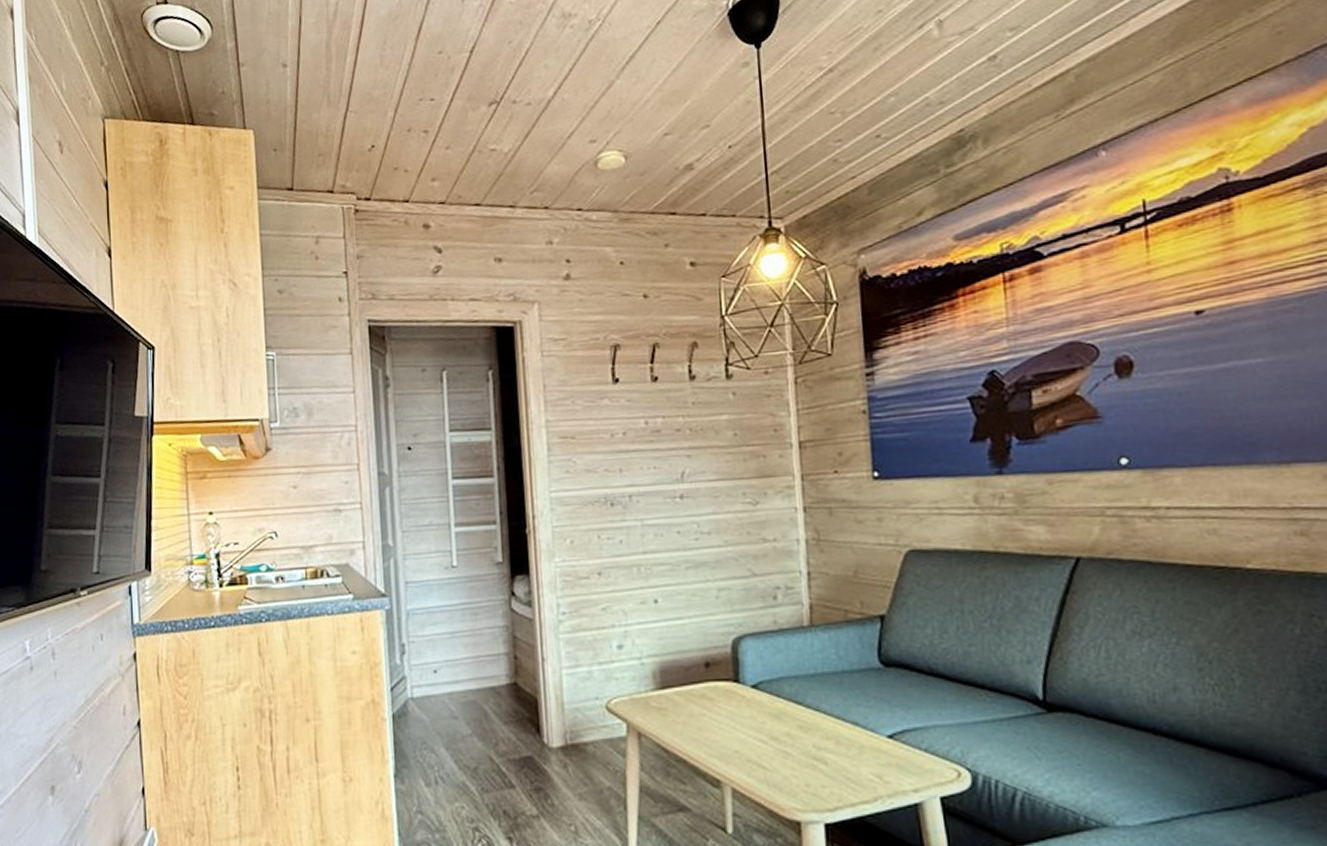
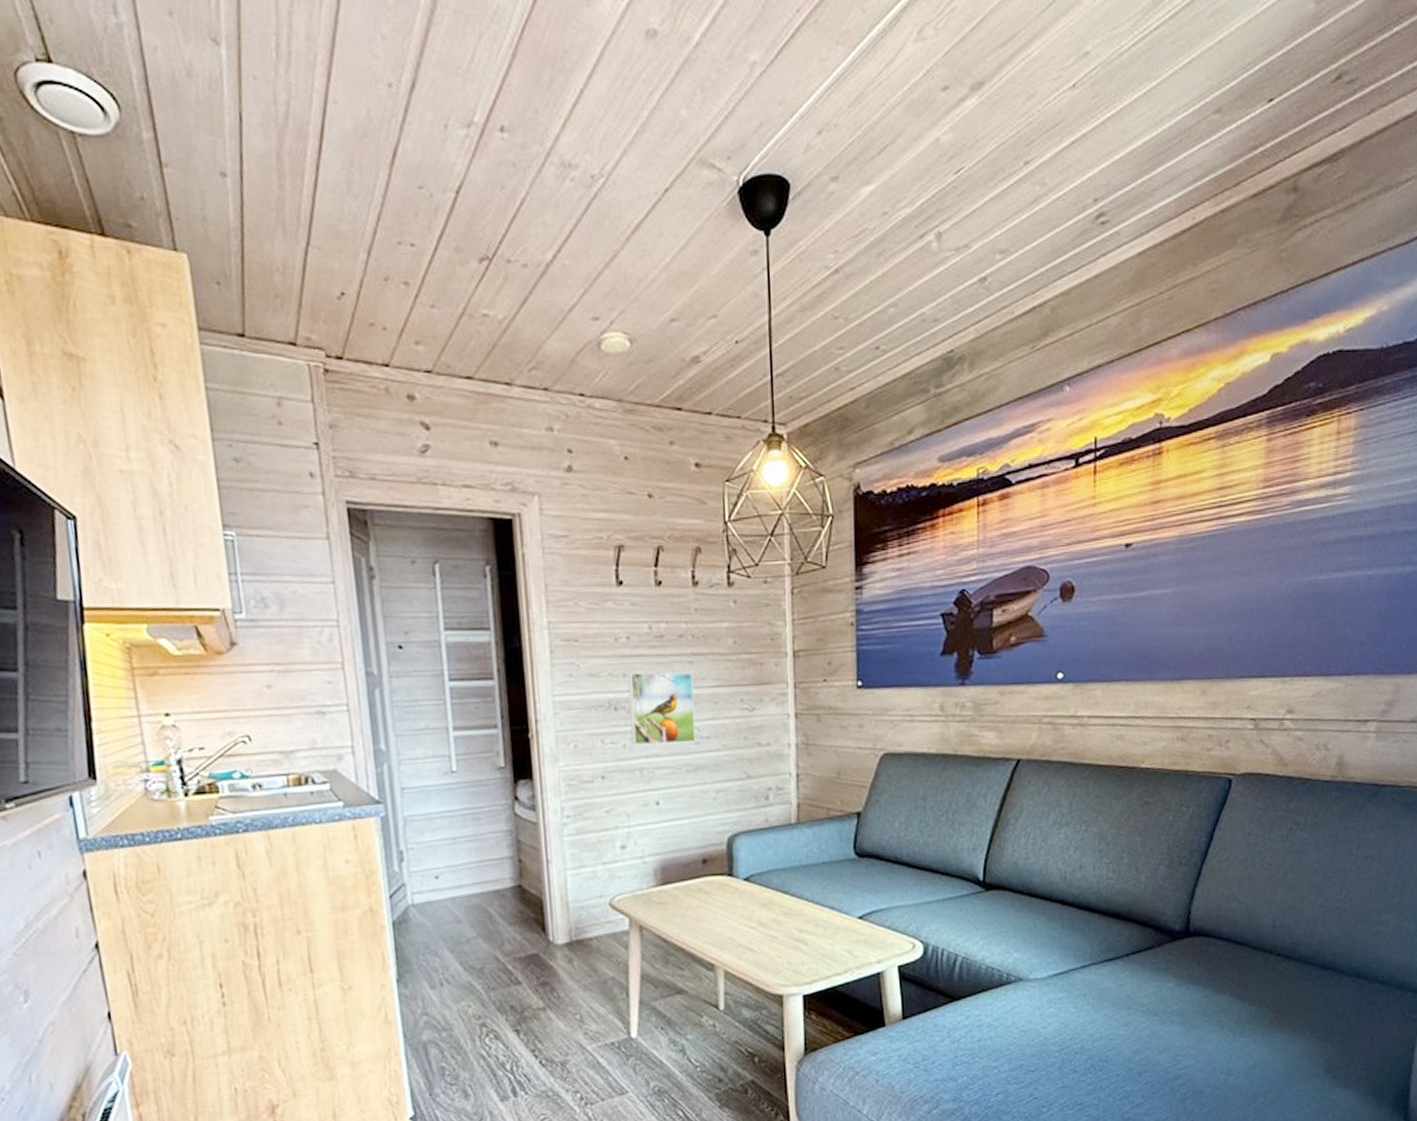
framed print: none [623,466,695,542] -> present [627,671,696,746]

